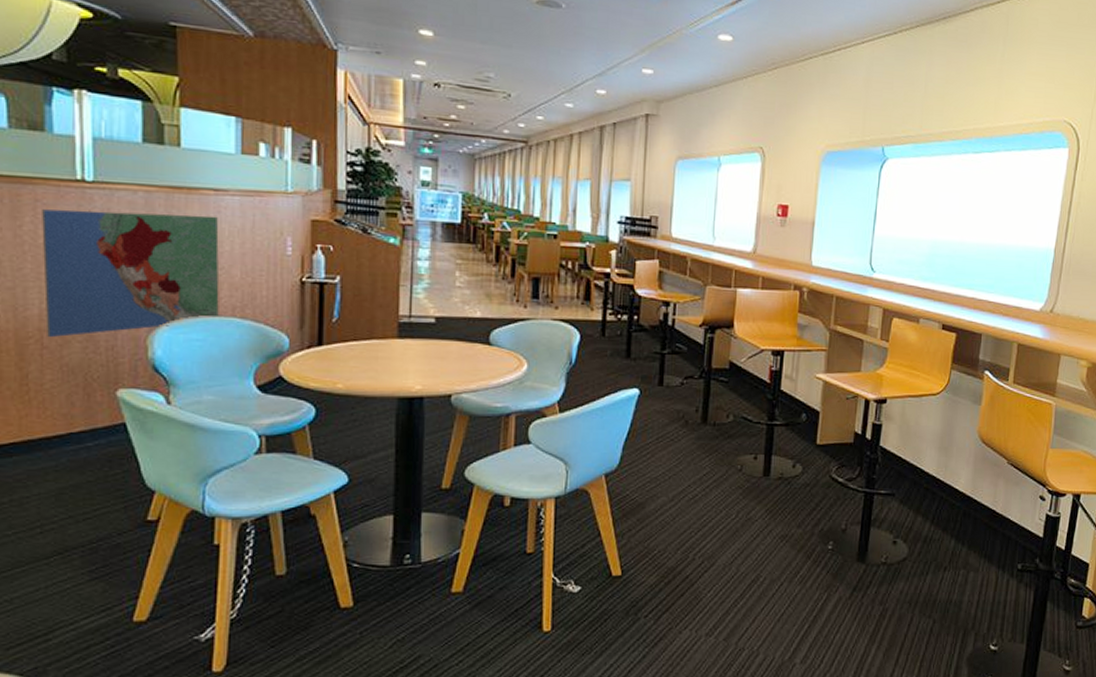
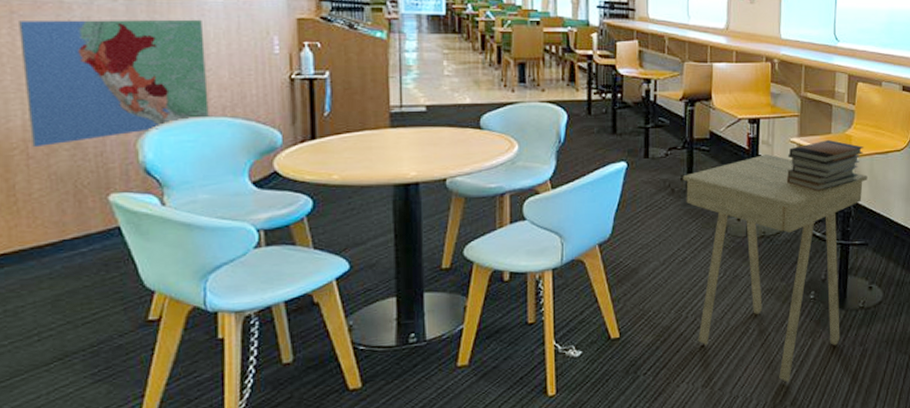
side table: none [698,390,898,639] -> present [683,154,868,383]
book stack: none [810,378,896,433] -> present [787,140,864,191]

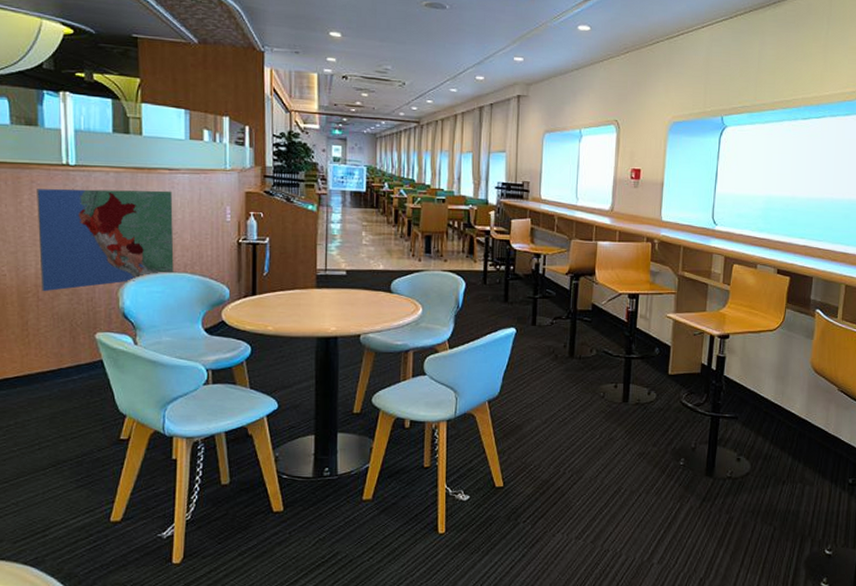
side table: present [683,154,868,383] -> none [566,328,740,542]
book stack: present [787,140,864,191] -> none [662,317,737,365]

